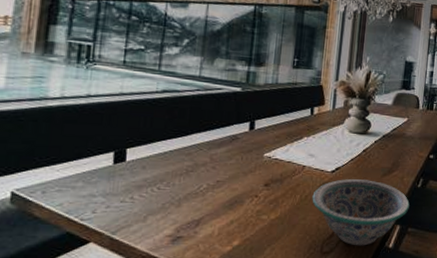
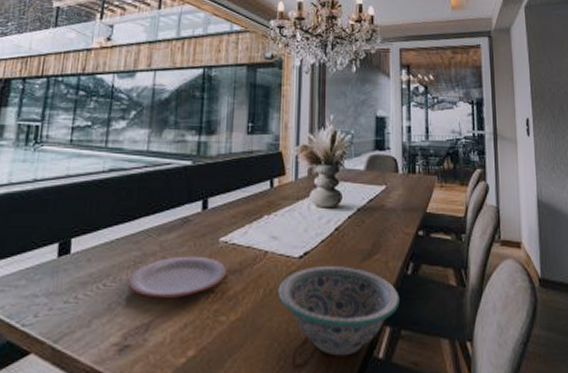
plate: none [180,167,269,200] -> present [128,256,226,298]

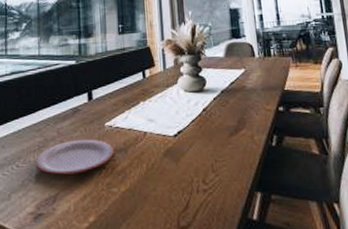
decorative bowl: present [278,266,400,356] -> none [158,141,268,219]

